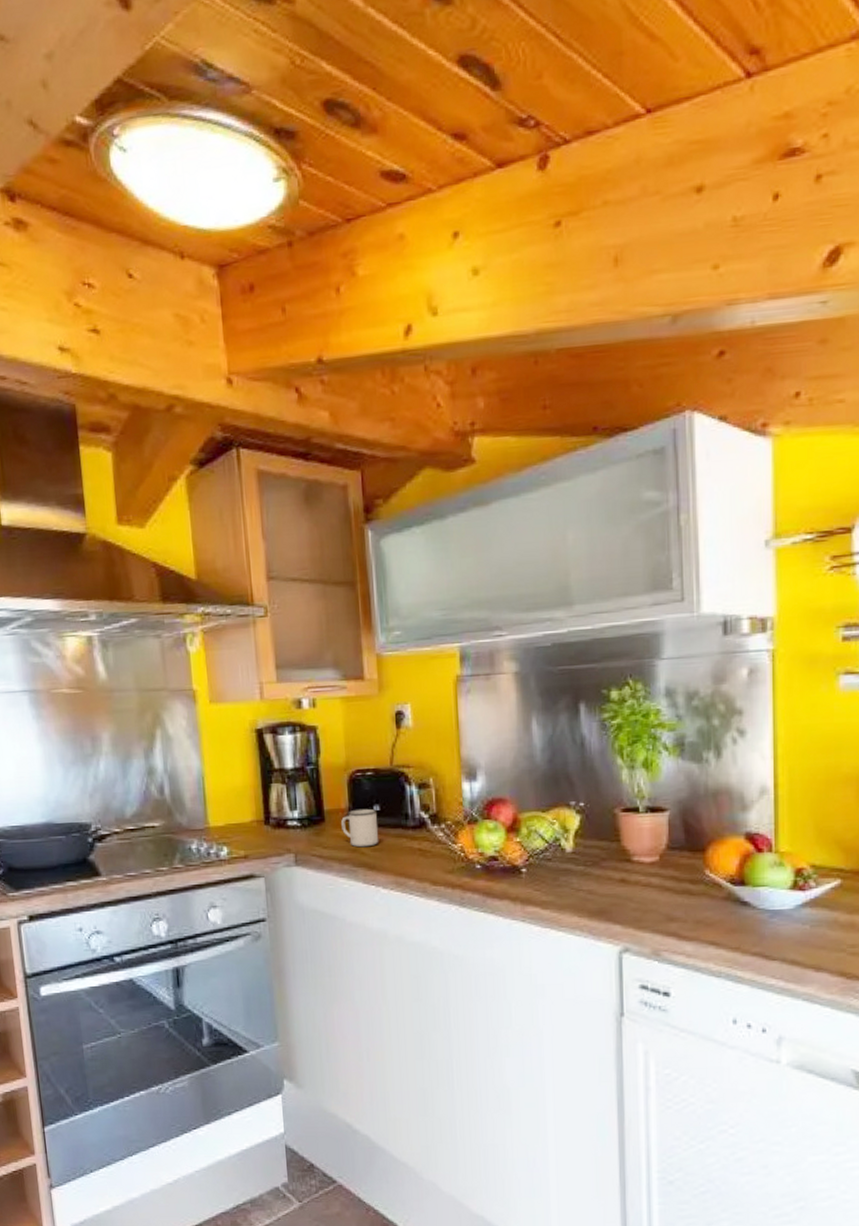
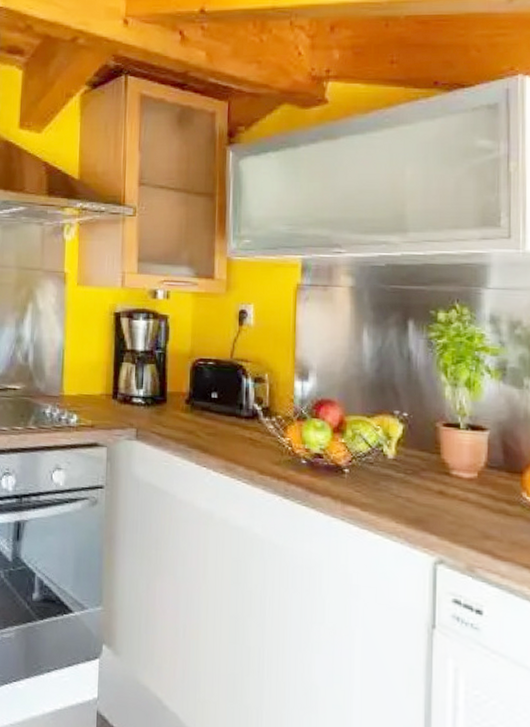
mug: present [341,808,379,848] -> none [181,394,215,431]

